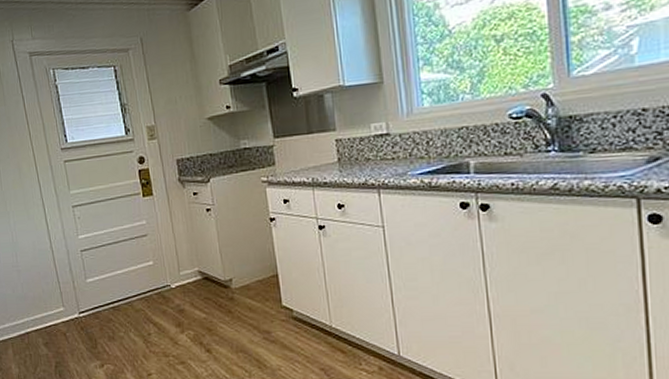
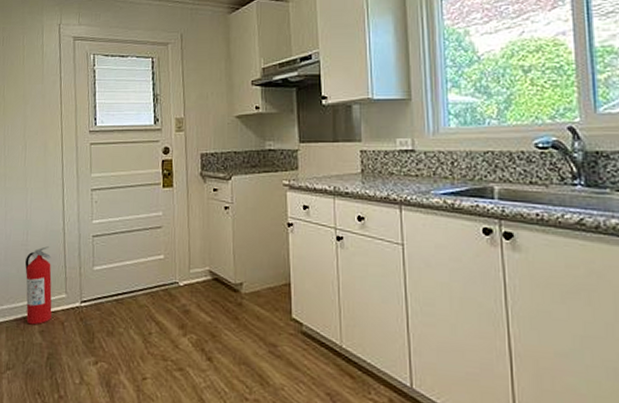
fire extinguisher: none [19,265,53,339] -> present [25,246,52,325]

